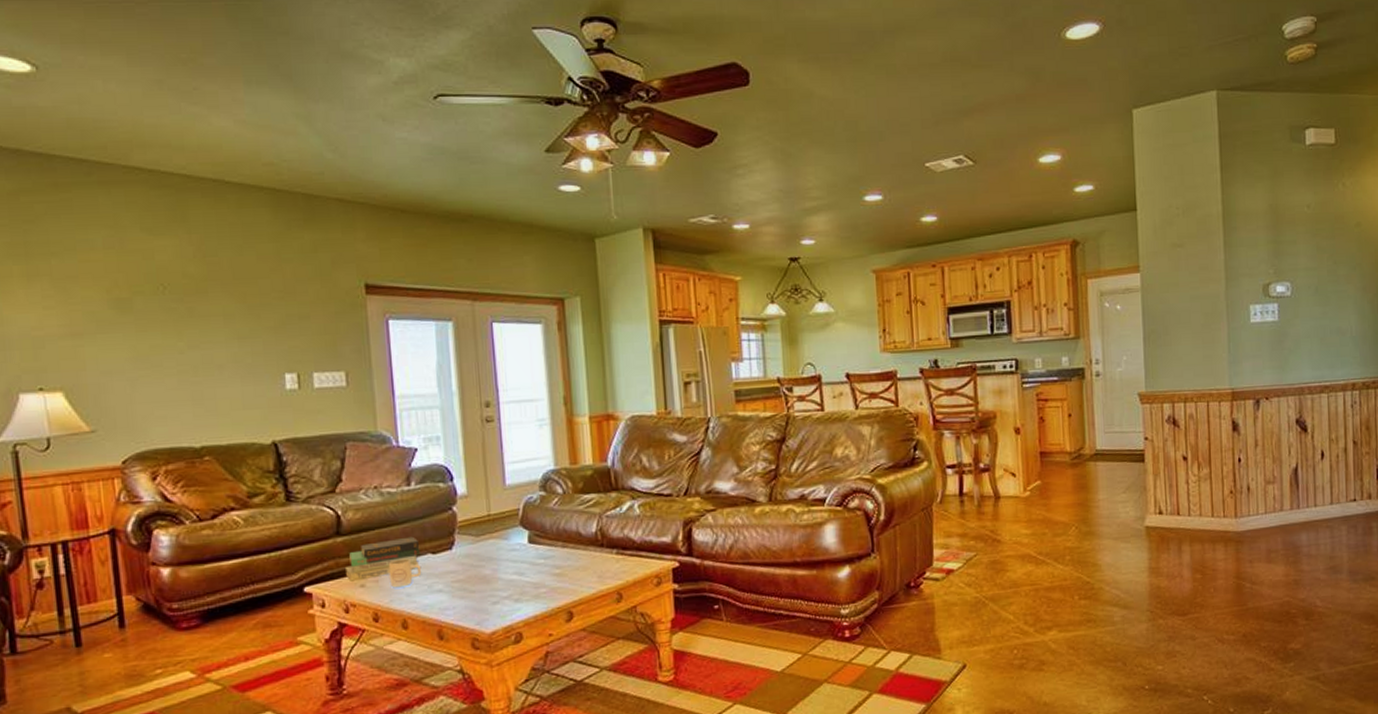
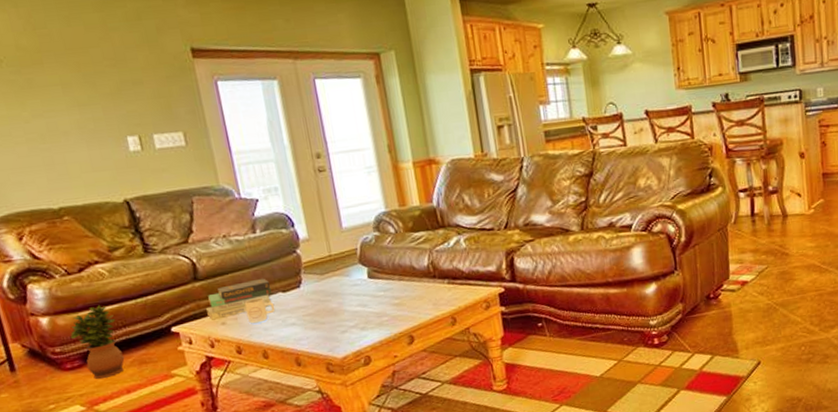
potted plant: none [191,557,248,642] -> present [70,305,125,379]

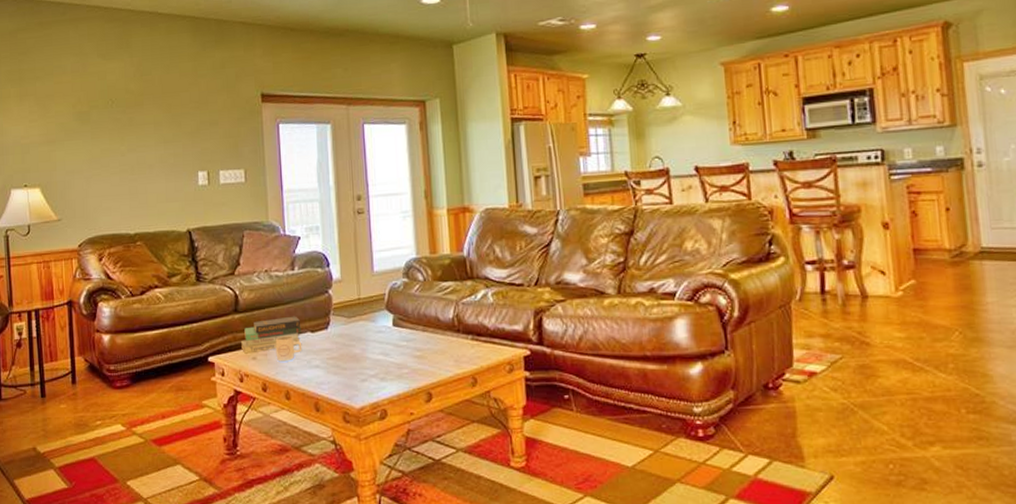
potted plant: present [70,305,125,379] -> none [124,328,165,400]

